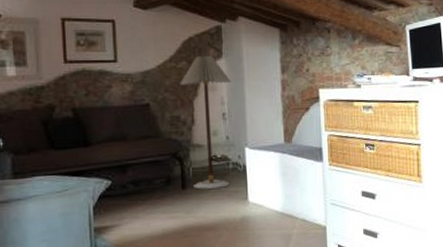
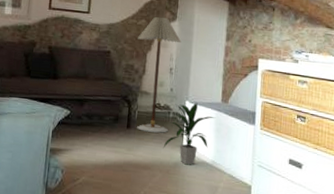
indoor plant: none [226,146,281,218] -> present [163,101,216,165]

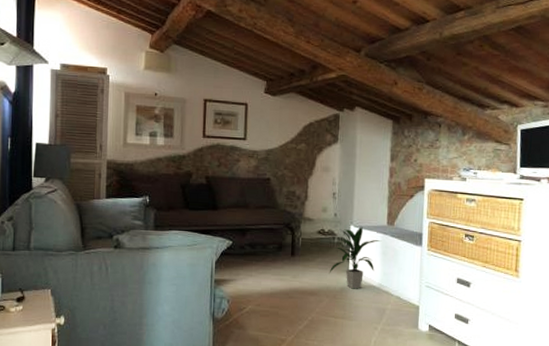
floor lamp: present [137,17,182,133] -> none [298,140,344,259]

